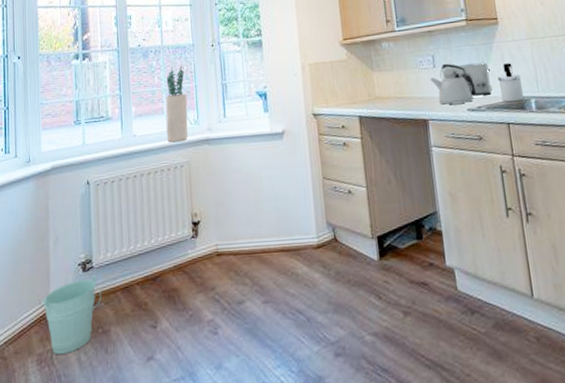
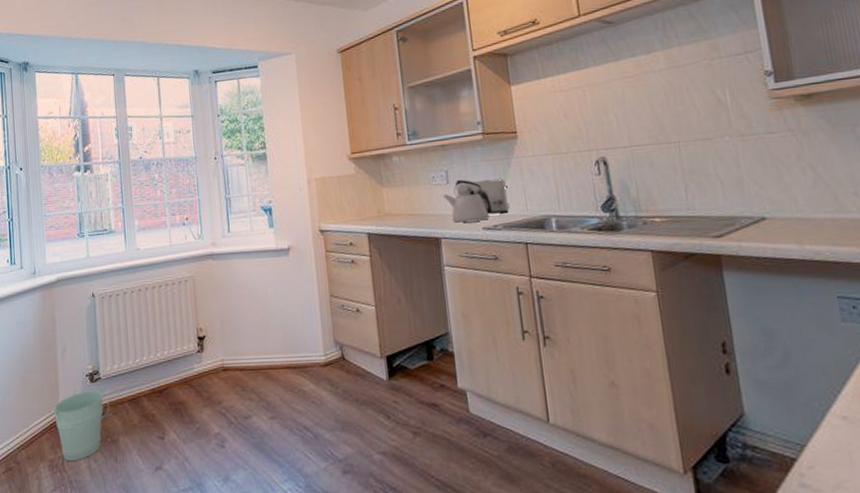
vase: present [165,64,188,143] -> none [169,177,192,257]
soap dispenser: present [497,63,524,103] -> none [515,180,543,221]

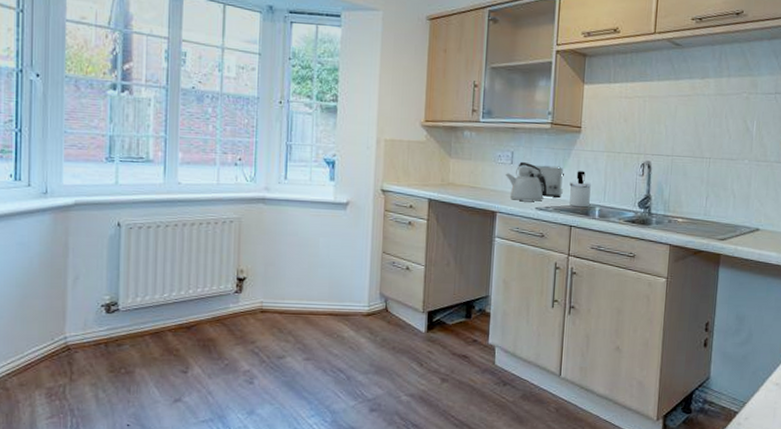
bucket: present [52,386,109,462] -> none [55,318,127,391]
soap dispenser: none [515,180,543,221] -> present [569,171,592,208]

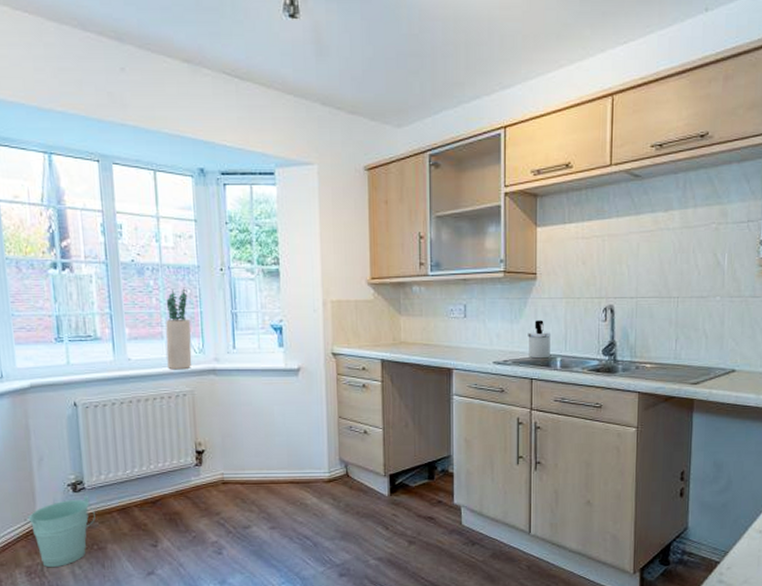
bucket: none [55,318,127,391] -> present [27,496,96,568]
vase: none [217,116,245,197] -> present [165,287,192,370]
kettle: present [505,161,548,202] -> none [459,314,505,357]
toaster: present [517,165,564,199] -> none [471,316,521,351]

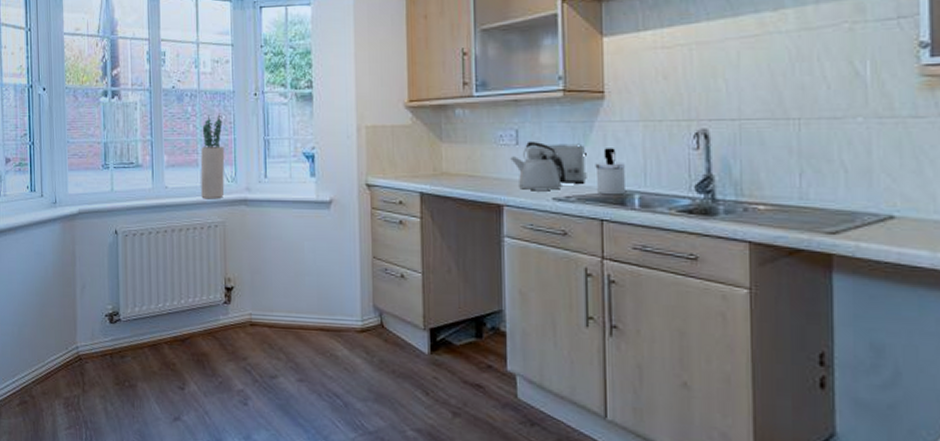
bucket: present [27,496,96,568] -> none [69,328,128,402]
kettle: none [459,314,505,357] -> present [510,141,567,191]
toaster: none [471,316,521,351] -> present [525,143,587,185]

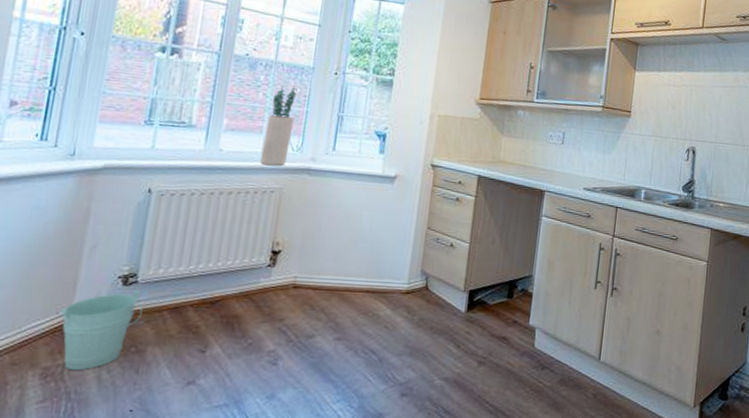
bucket: none [69,328,128,402] -> present [60,291,143,371]
kettle: present [510,141,567,191] -> none [556,142,596,183]
toaster: present [525,143,587,185] -> none [568,146,613,180]
soap dispenser: present [595,148,626,195] -> none [616,154,639,190]

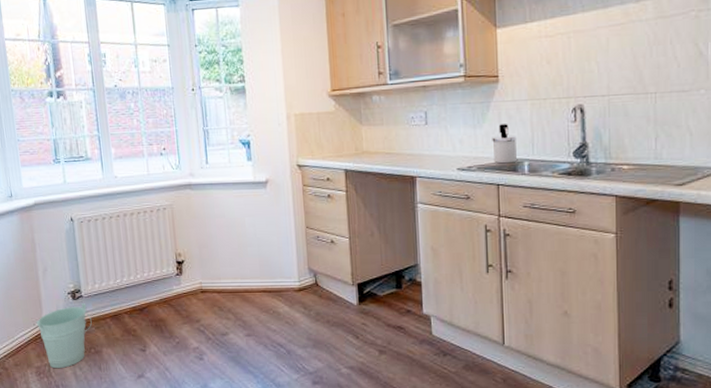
vase: present [260,85,298,166] -> none [145,108,170,186]
soap dispenser: none [616,154,639,190] -> present [492,124,517,164]

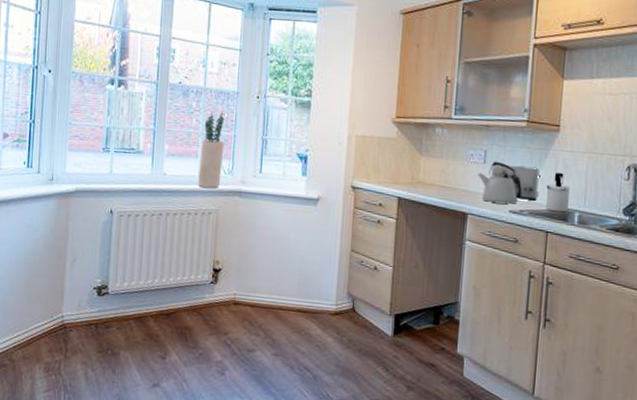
bucket: present [36,303,92,369] -> none [54,301,114,367]
vase: none [145,108,170,186] -> present [198,111,225,189]
kettle: none [421,121,469,164] -> present [478,161,523,205]
toaster: none [433,121,485,157] -> present [490,165,540,202]

